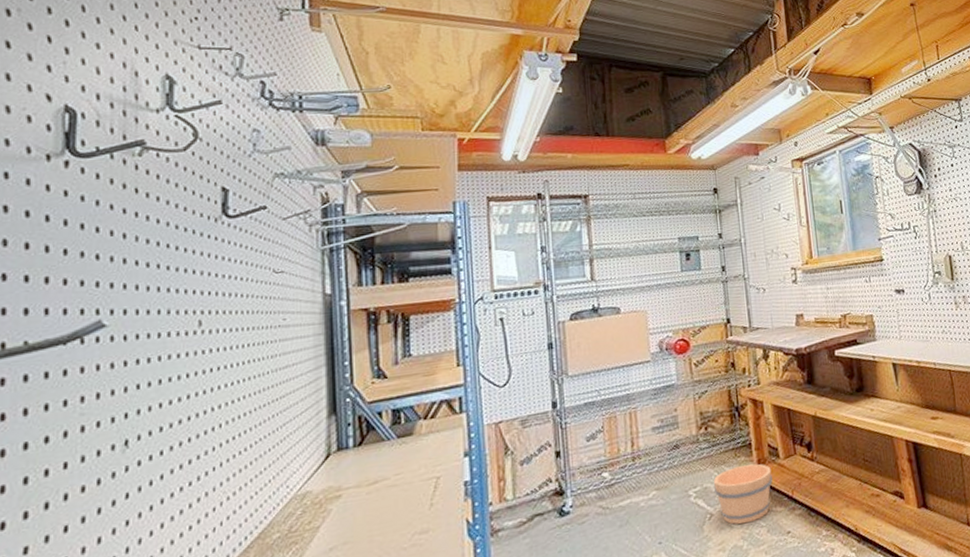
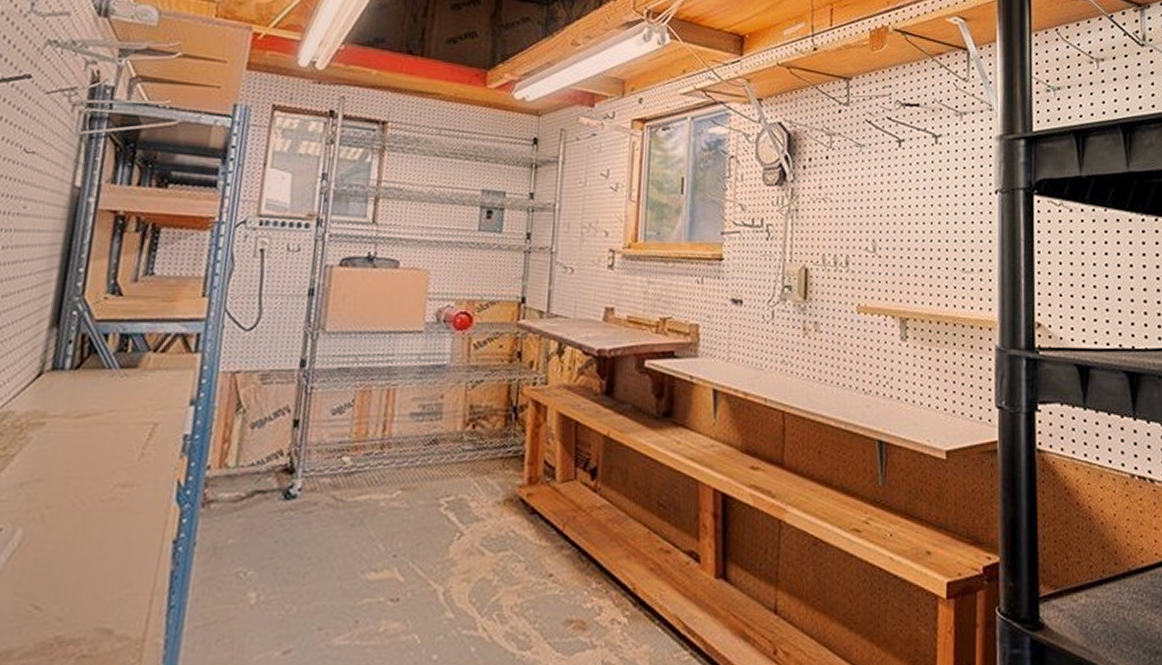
bucket: present [713,463,773,525] -> none [469,481,543,554]

